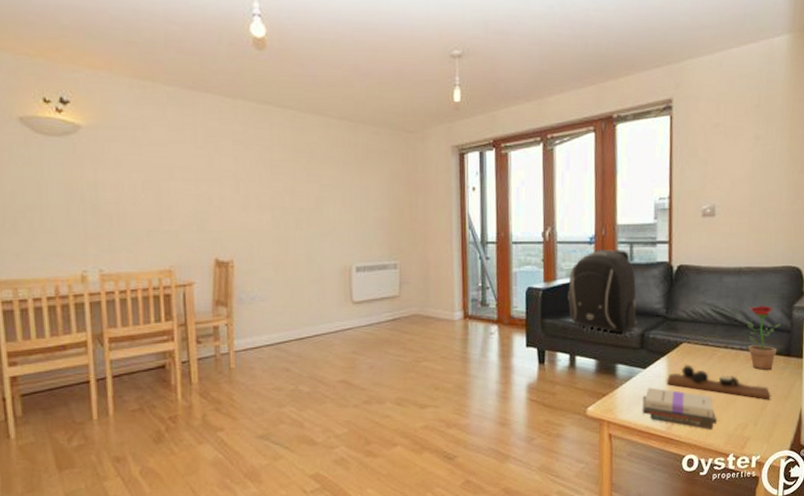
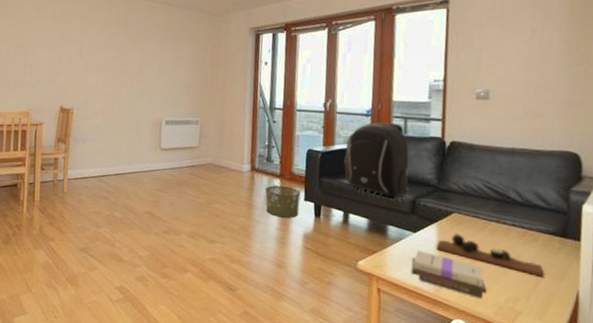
basket: none [480,333,522,369] -> present [264,185,301,218]
decorative plant: present [746,305,782,370] -> none [519,185,557,248]

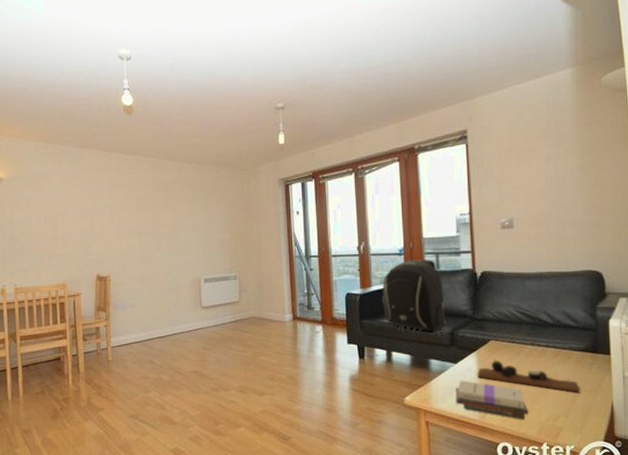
basket: present [264,185,301,218] -> none [308,332,344,363]

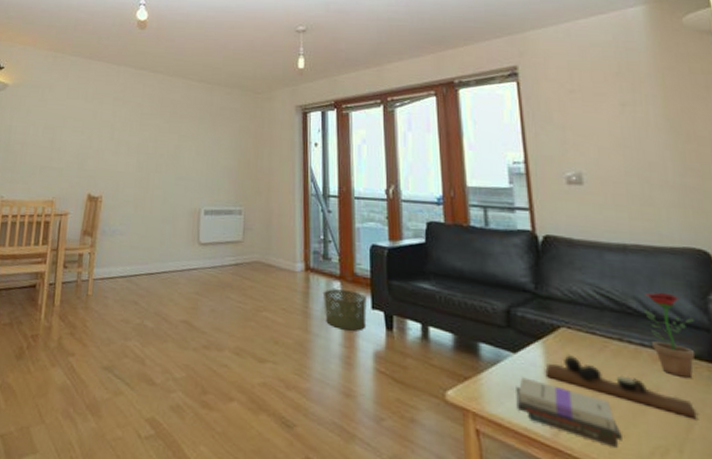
basket: none [308,332,344,363] -> present [322,289,367,331]
backpack: present [382,259,447,332] -> none [416,210,501,306]
decorative plant: none [550,306,586,365] -> present [643,292,696,378]

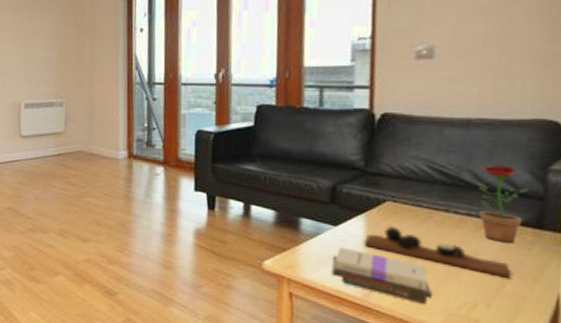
basket: present [322,289,367,331] -> none [145,174,190,212]

